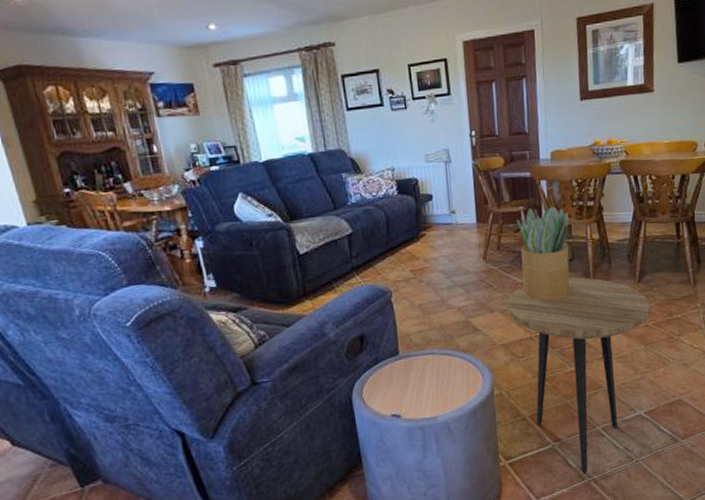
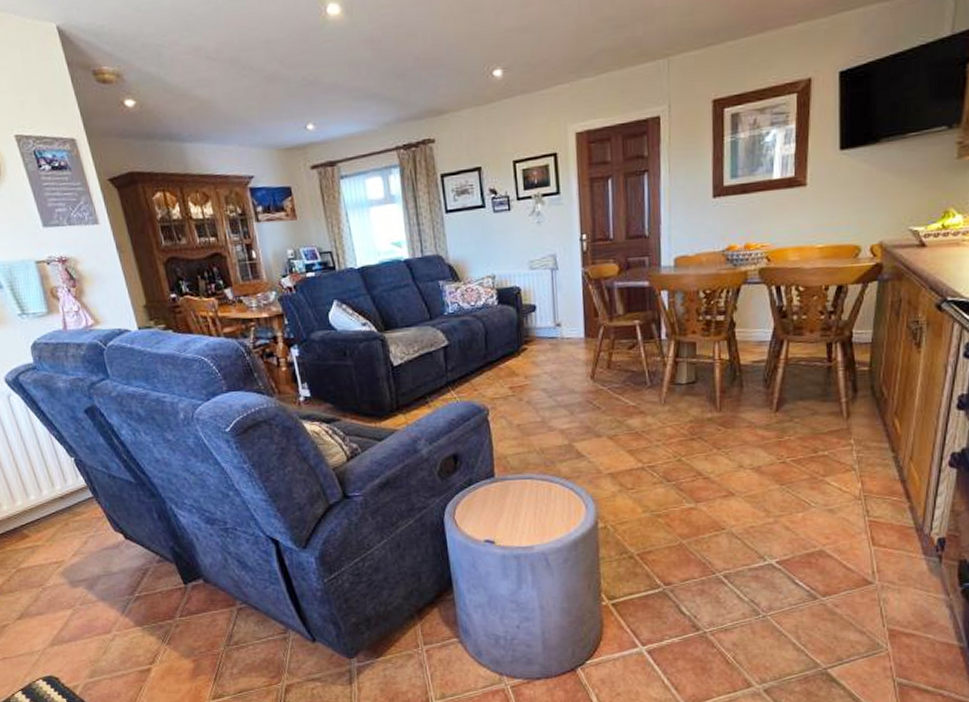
side table: present [507,277,651,474] -> none [616,402,789,625]
potted plant: present [517,206,570,300] -> none [631,320,693,427]

